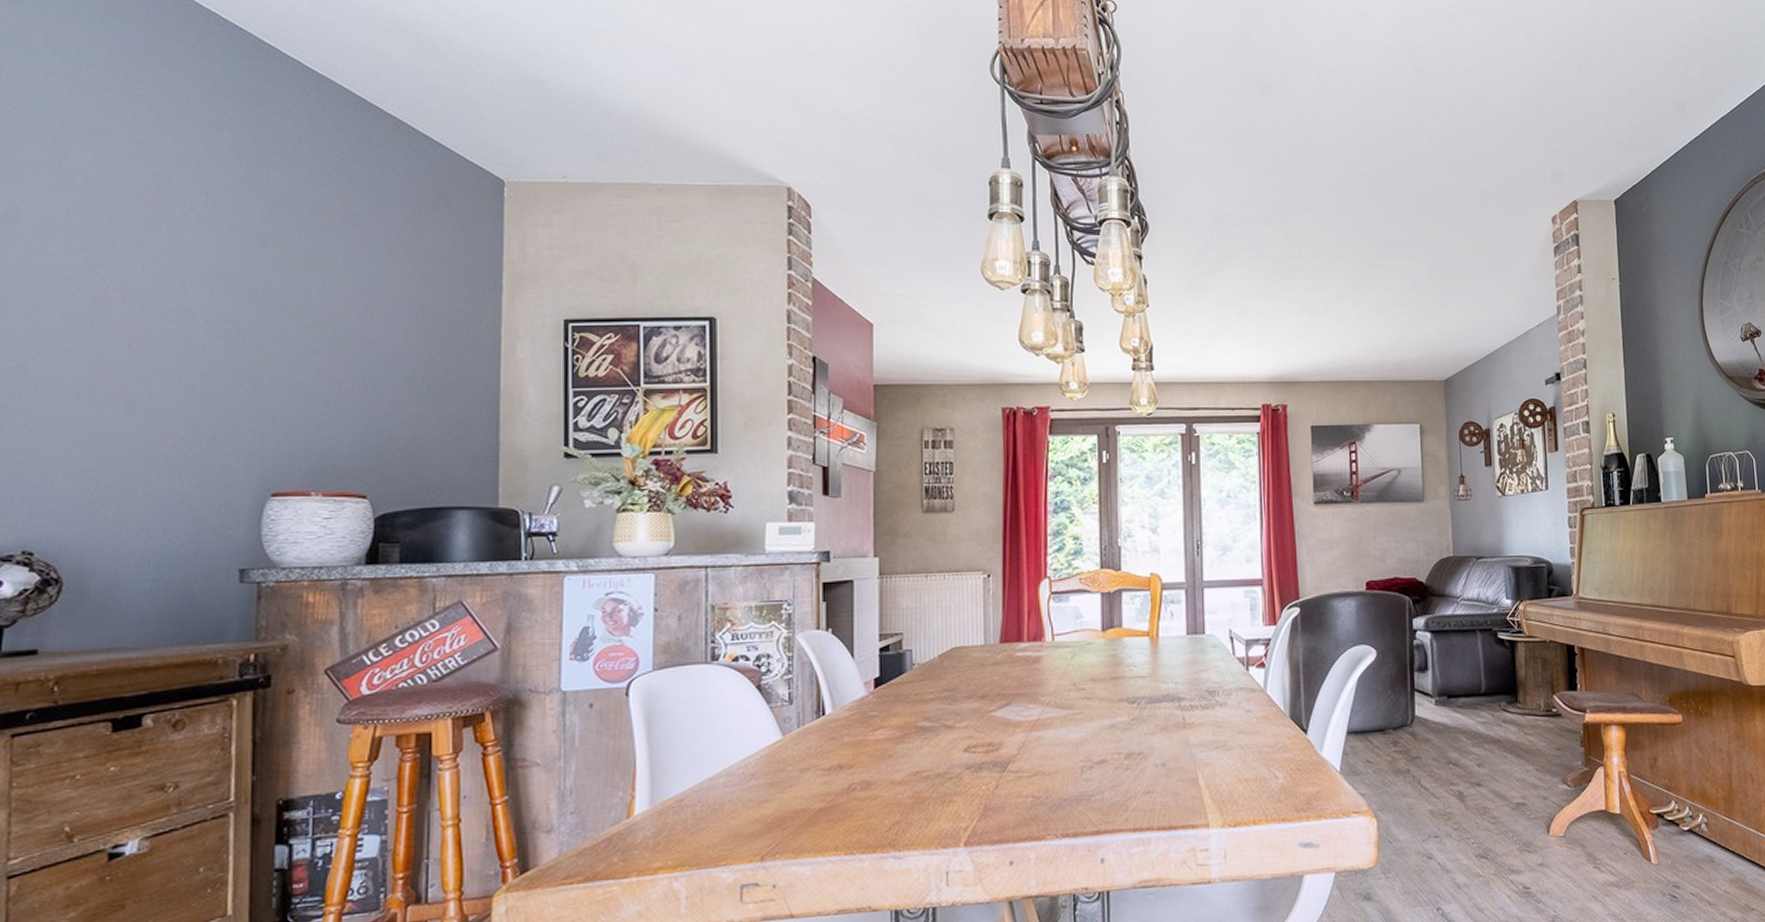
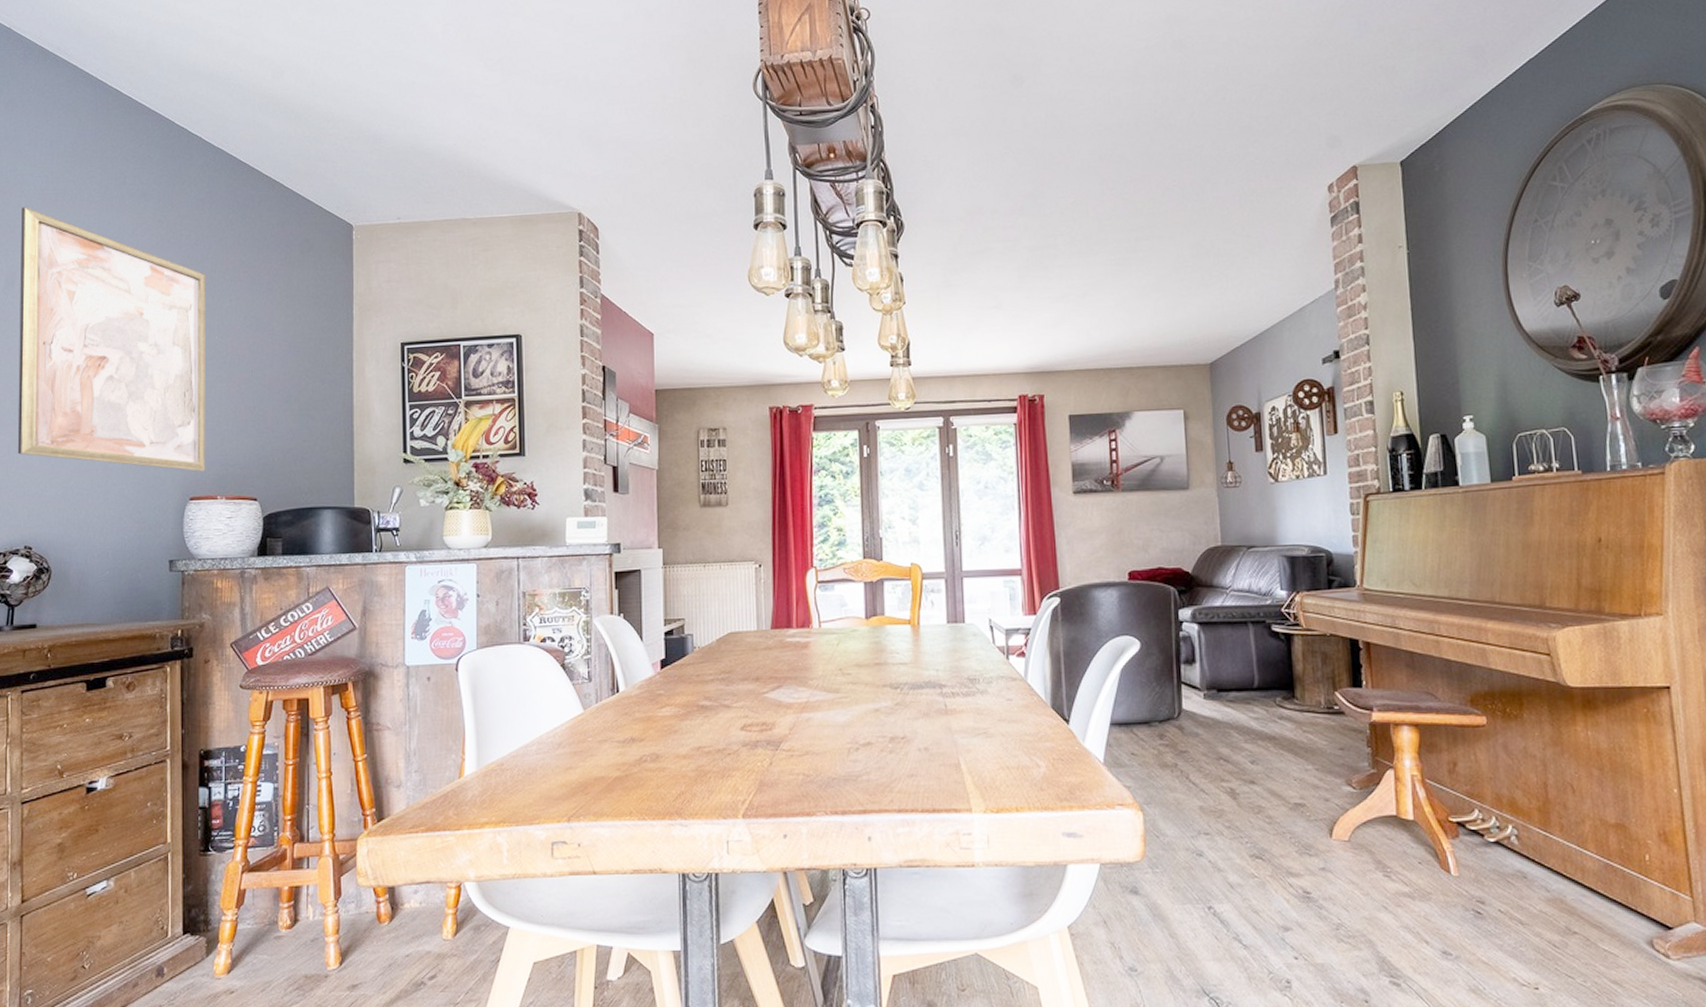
wall art: none [14,124,302,462] -> present [17,207,206,472]

